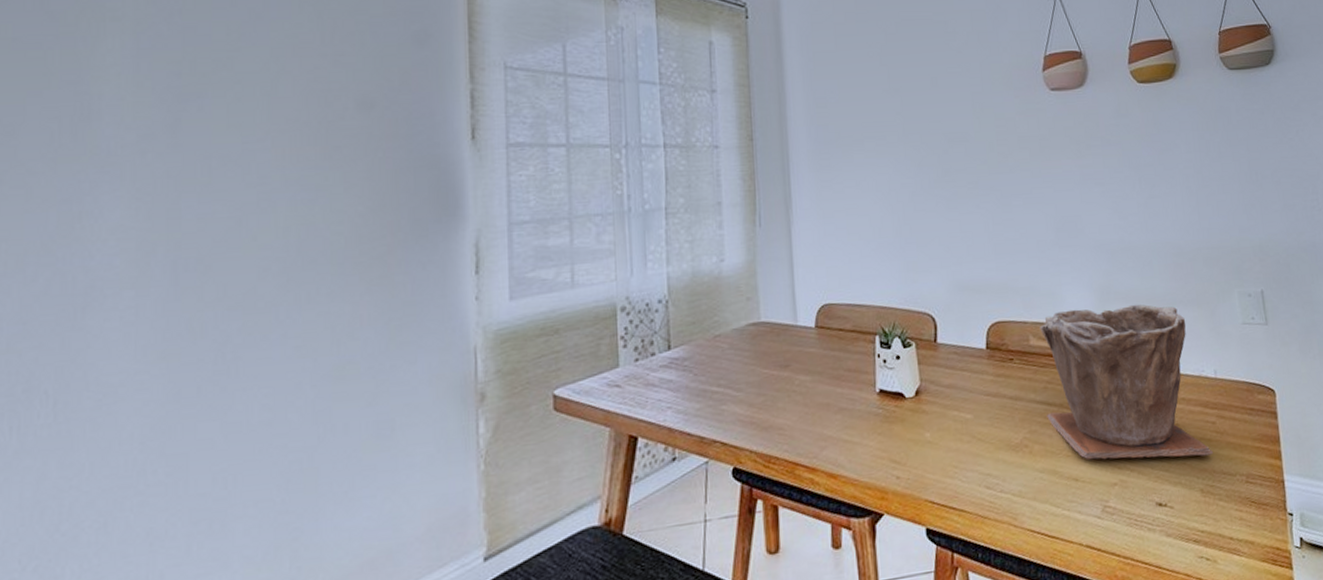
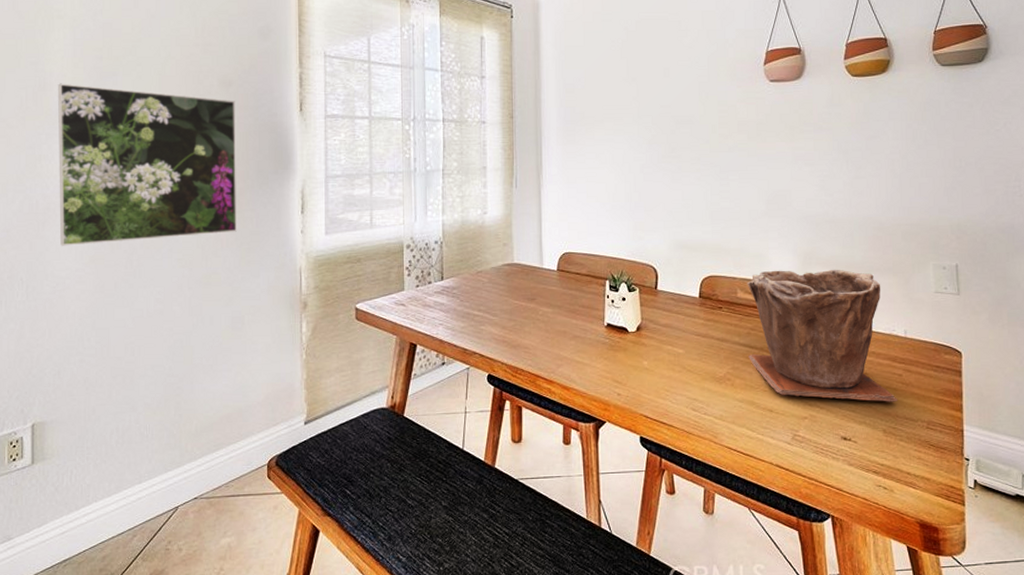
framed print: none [110,109,384,340] -> present [58,83,238,246]

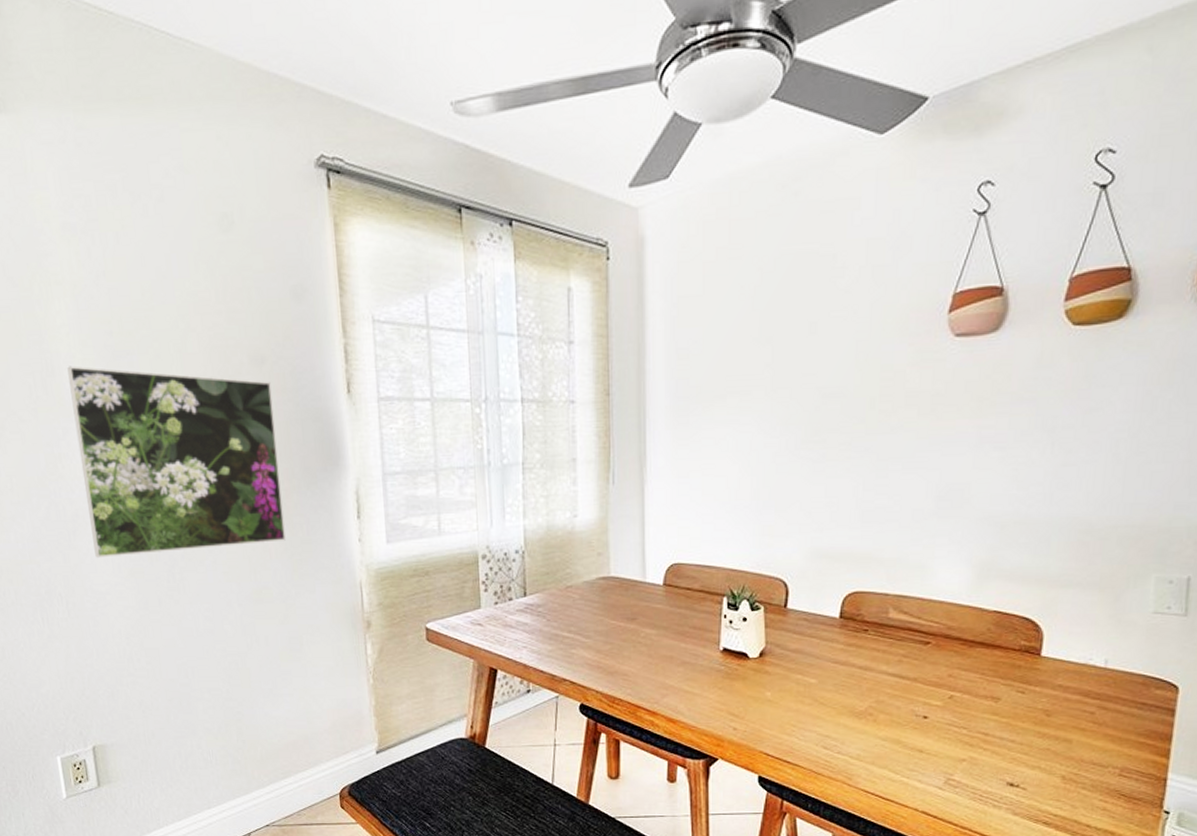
plant pot: present [747,269,898,402] -> none [898,583,1086,744]

